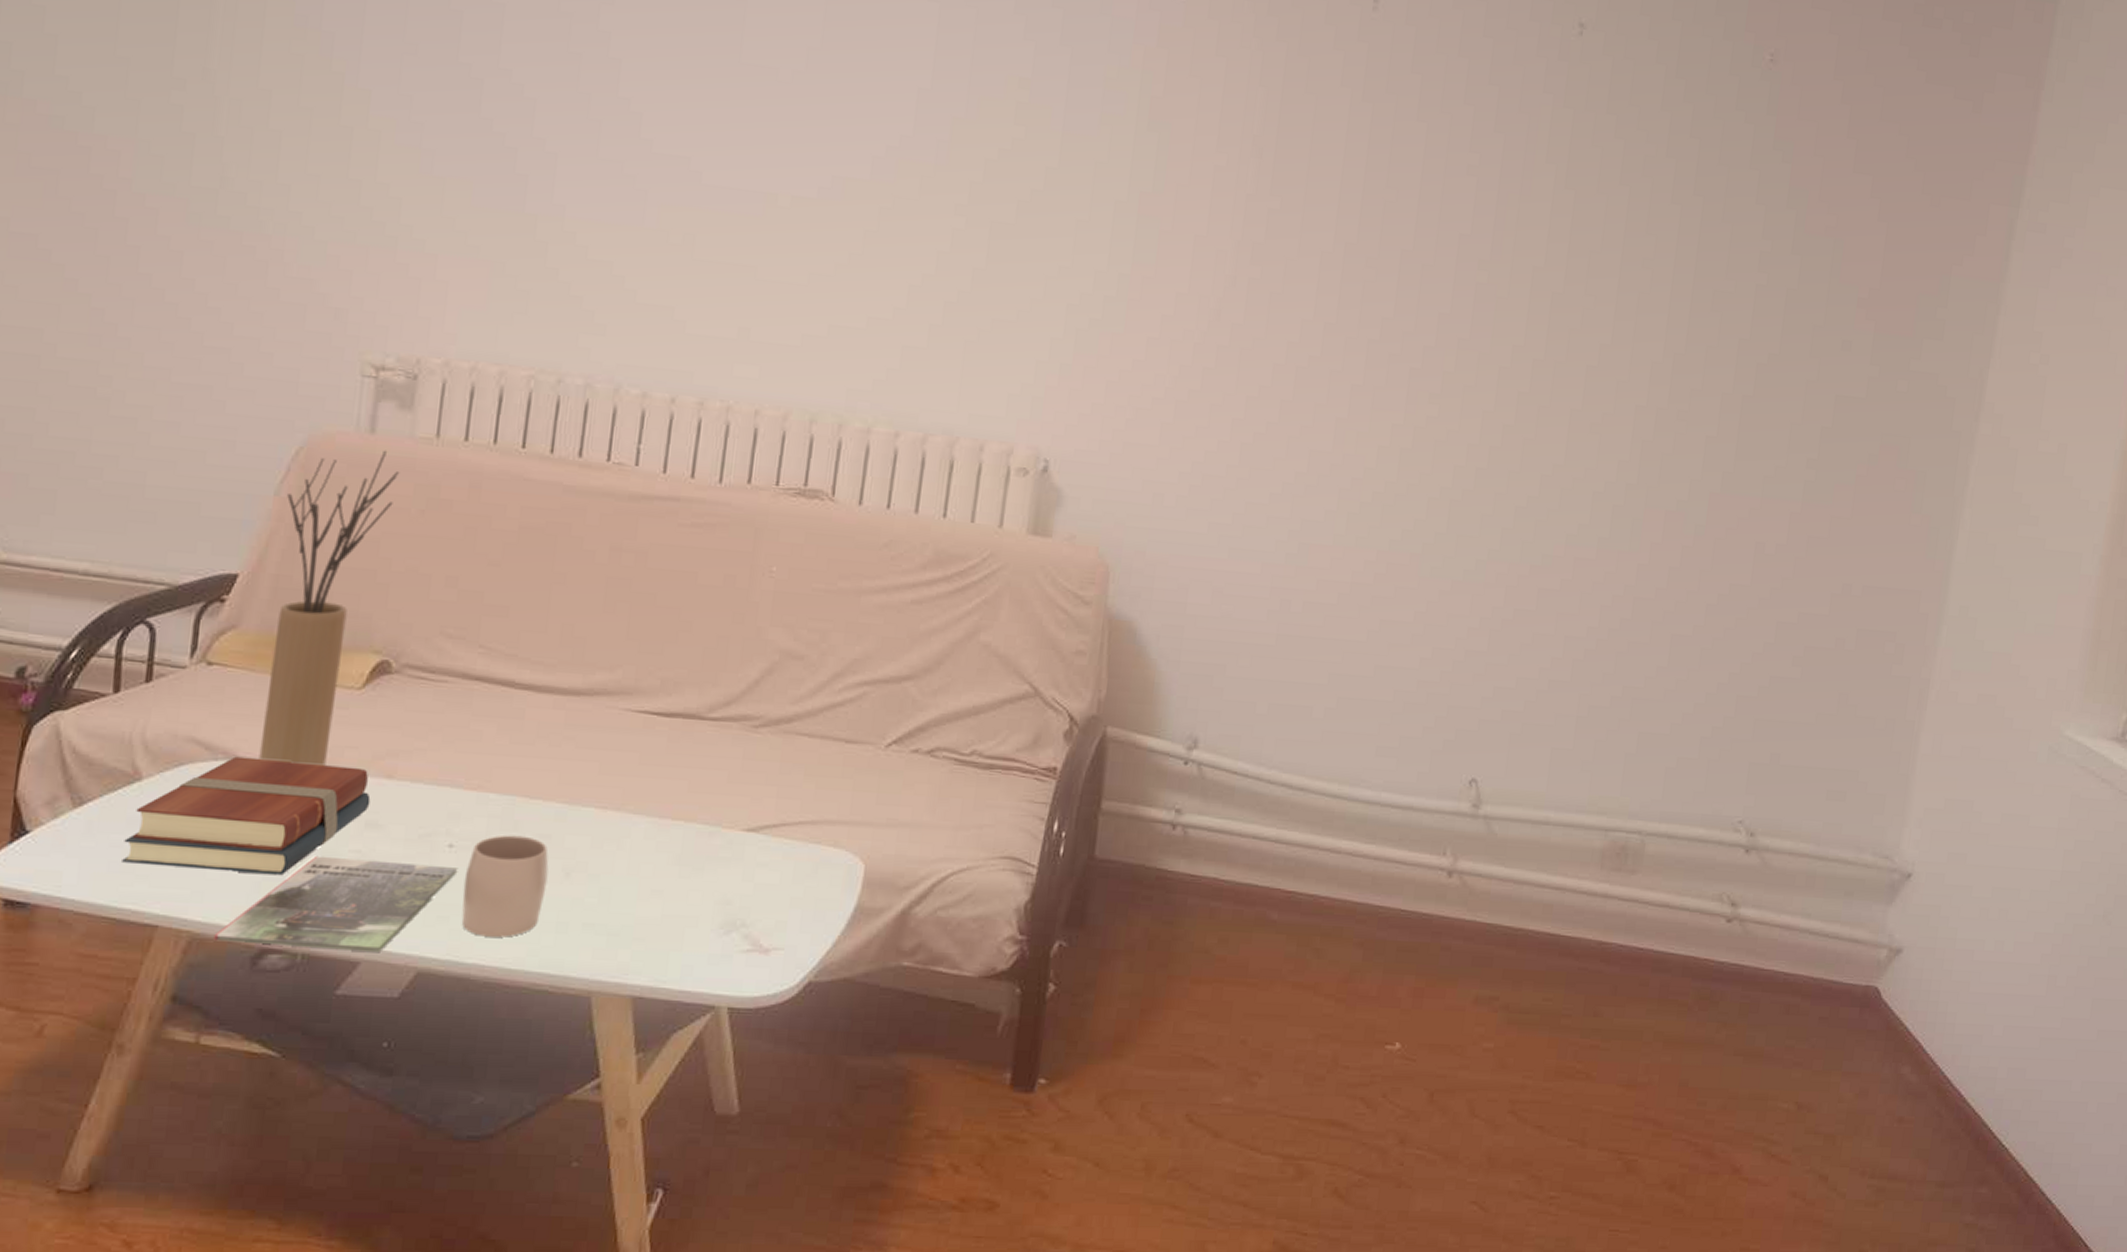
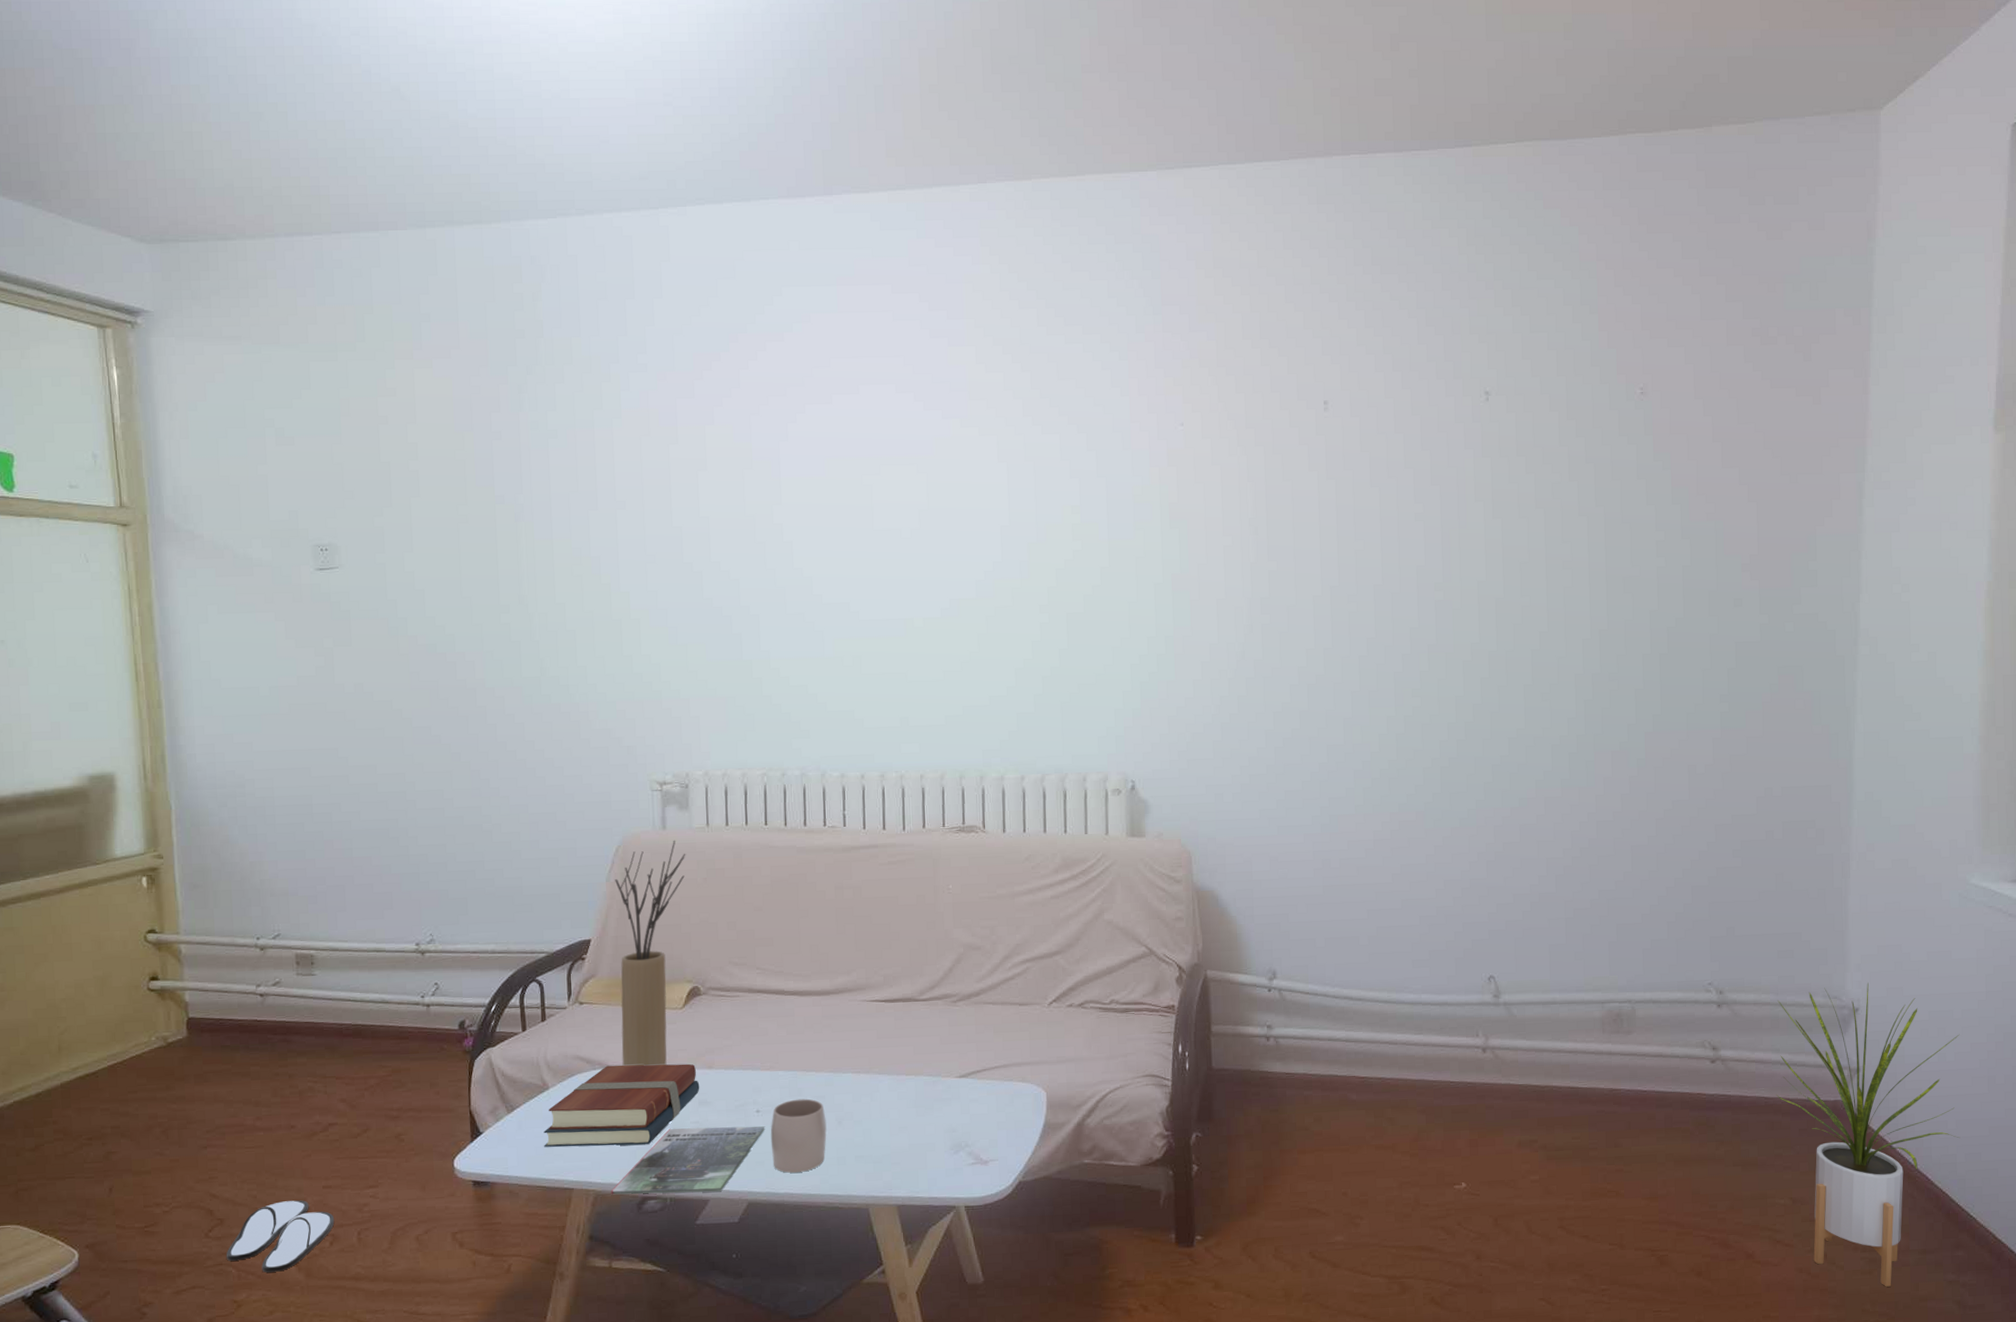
house plant: none [1798,843,2024,1224] -> present [1776,982,1960,1287]

